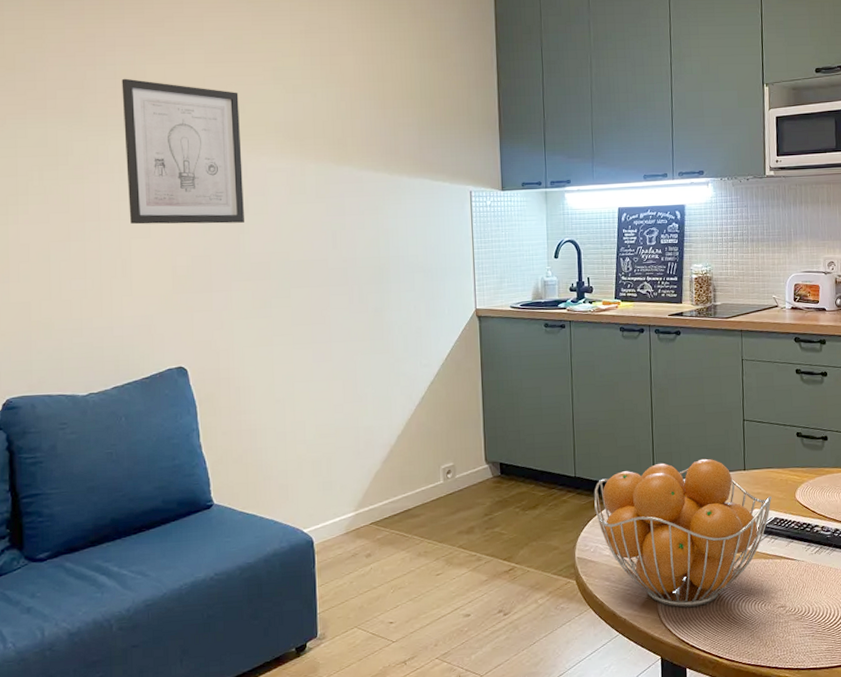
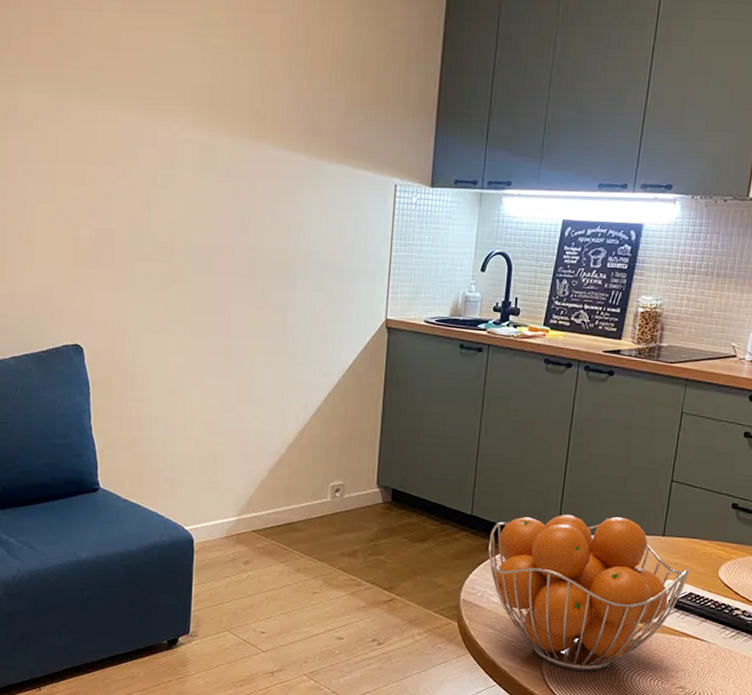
wall art: present [121,78,244,225] -> none [35,24,155,197]

